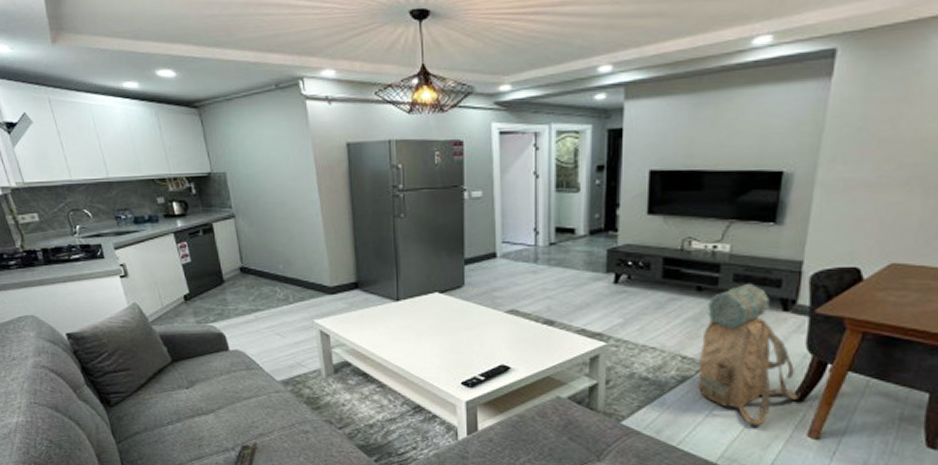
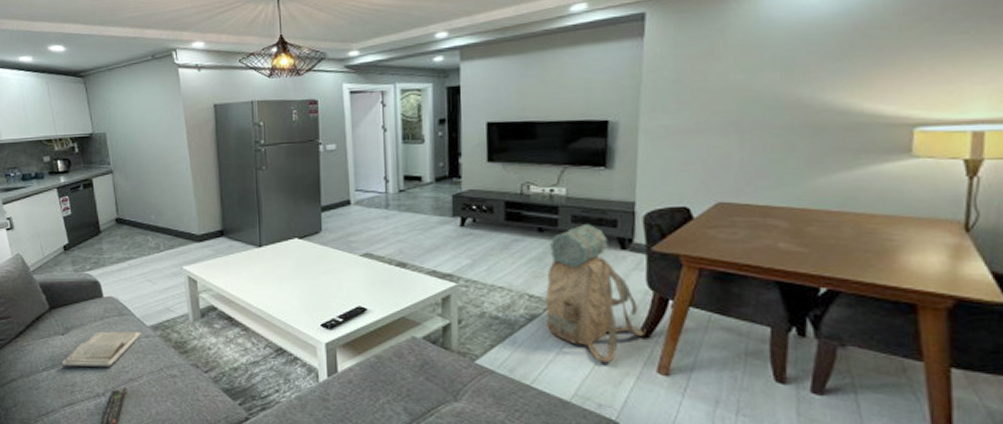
book: none [187,385,271,422] -> present [61,331,141,367]

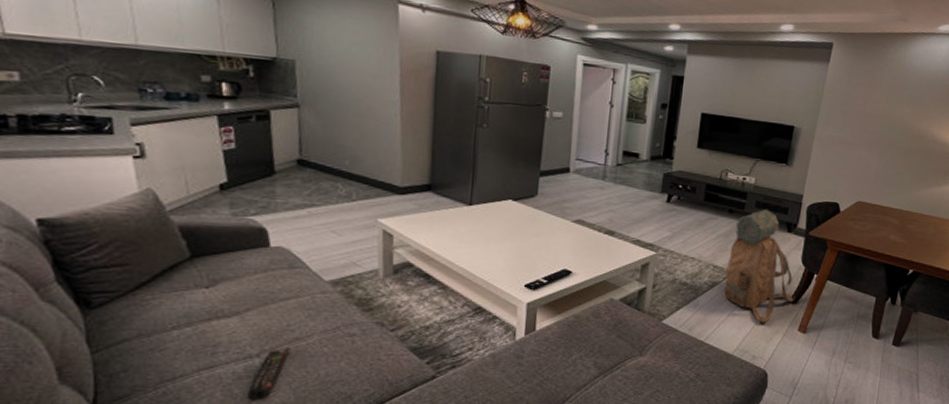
book: present [61,331,141,367] -> none [201,285,316,325]

